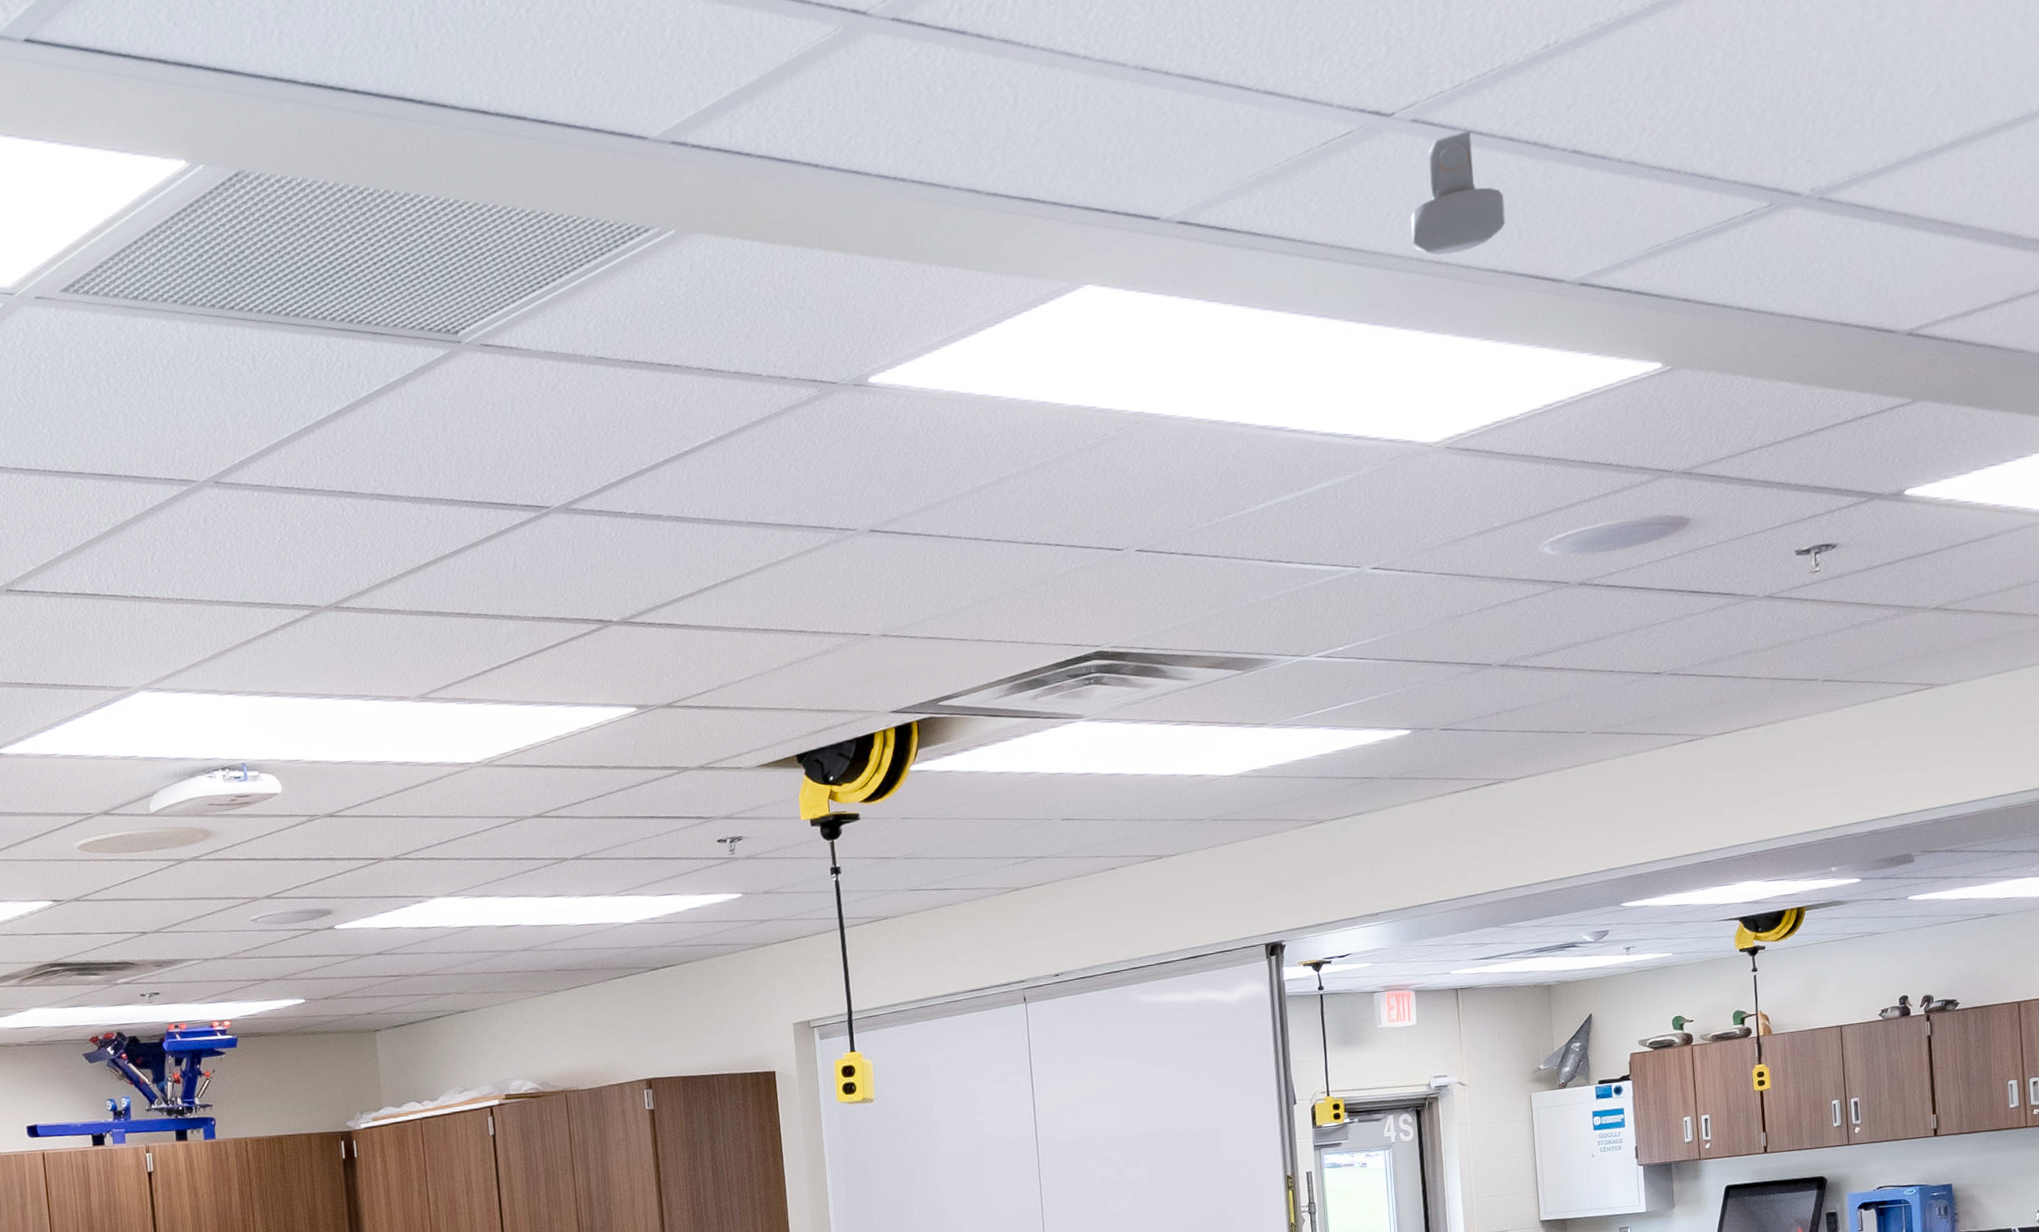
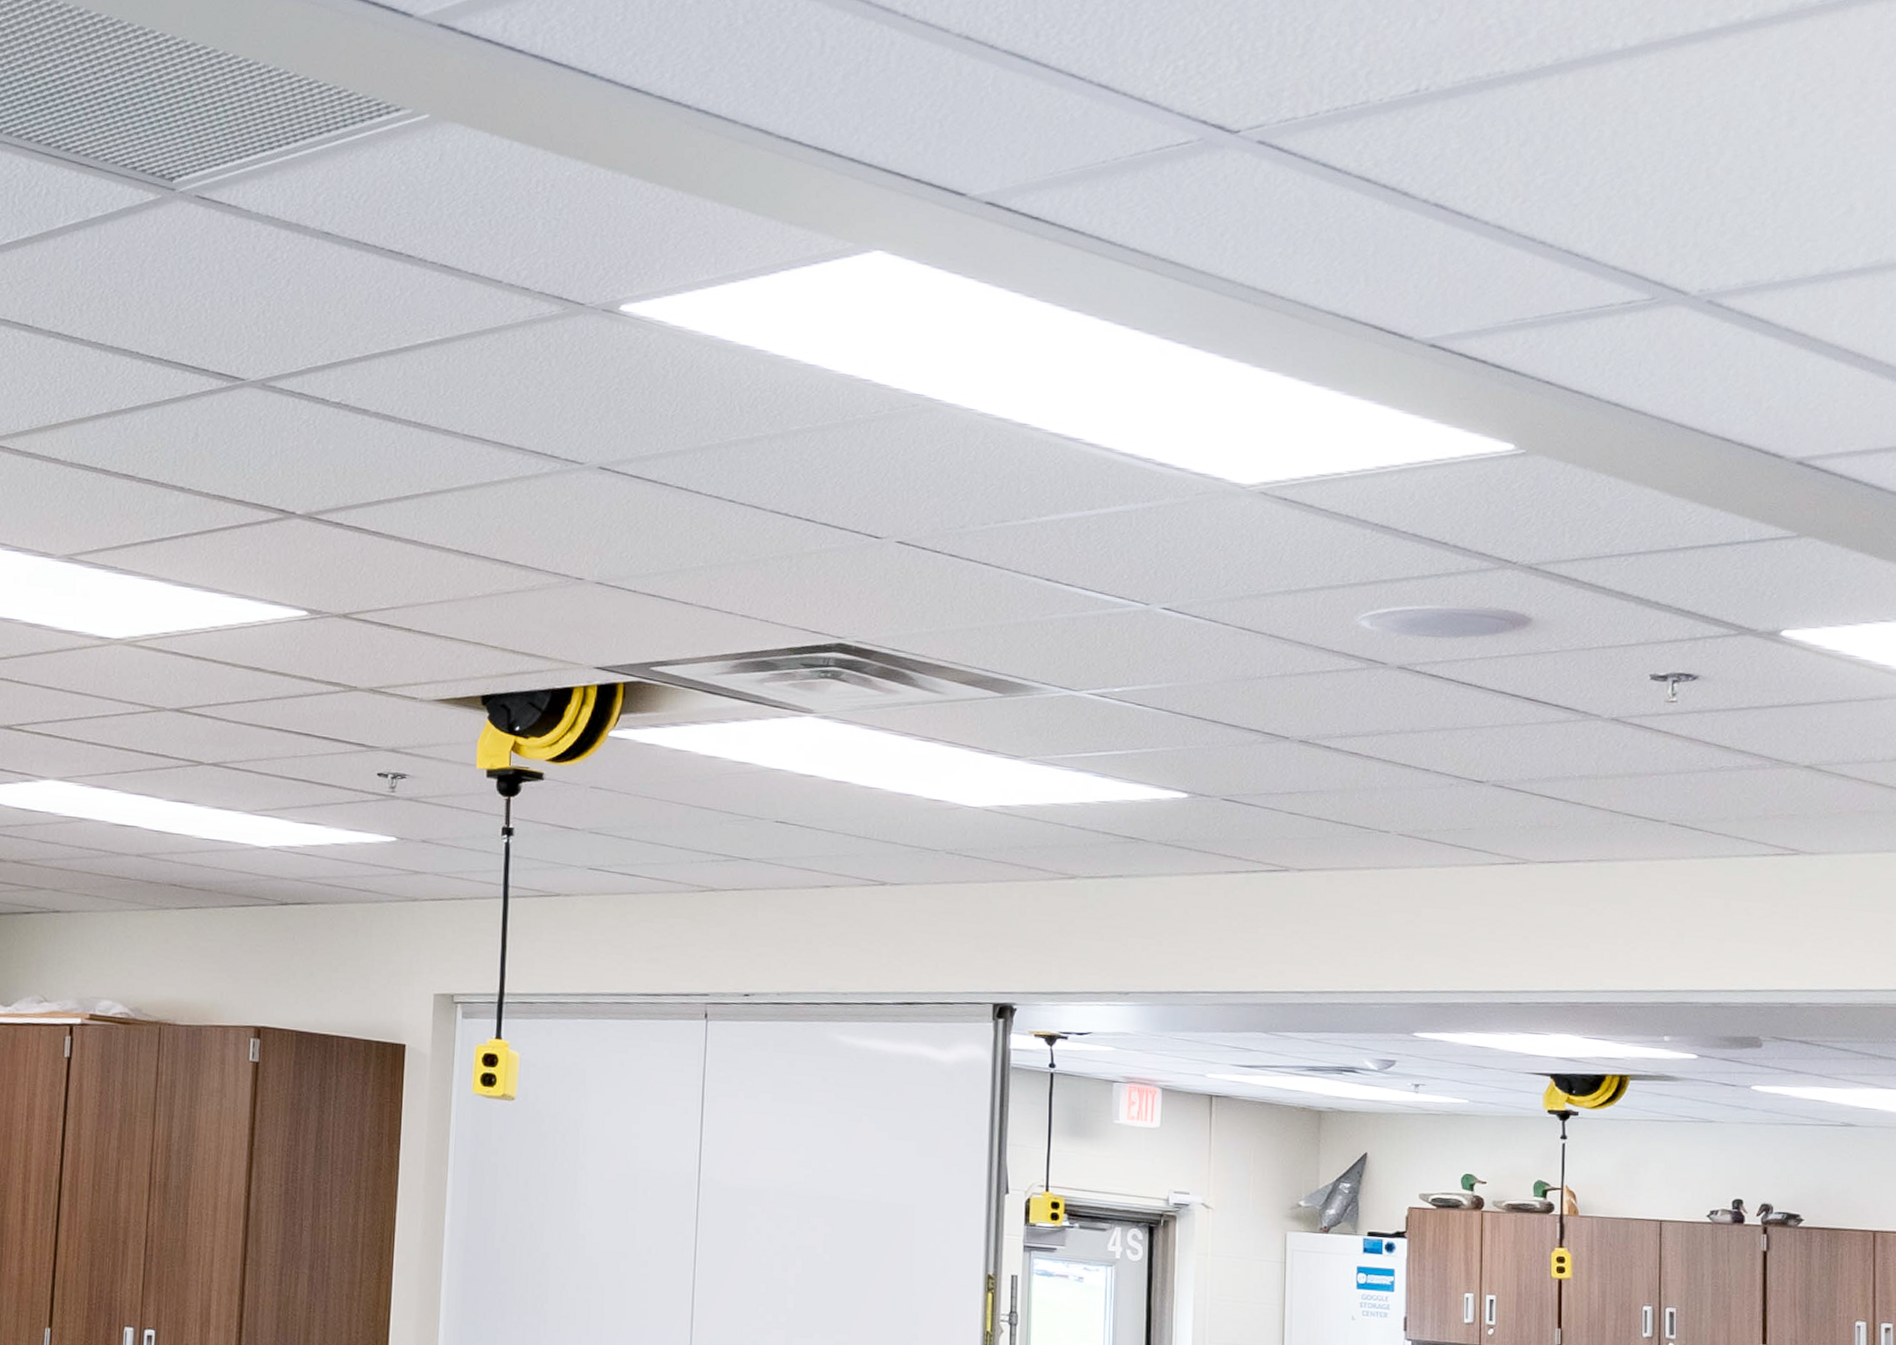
security camera: present [1410,131,1506,255] -> none [1245,163,1353,289]

